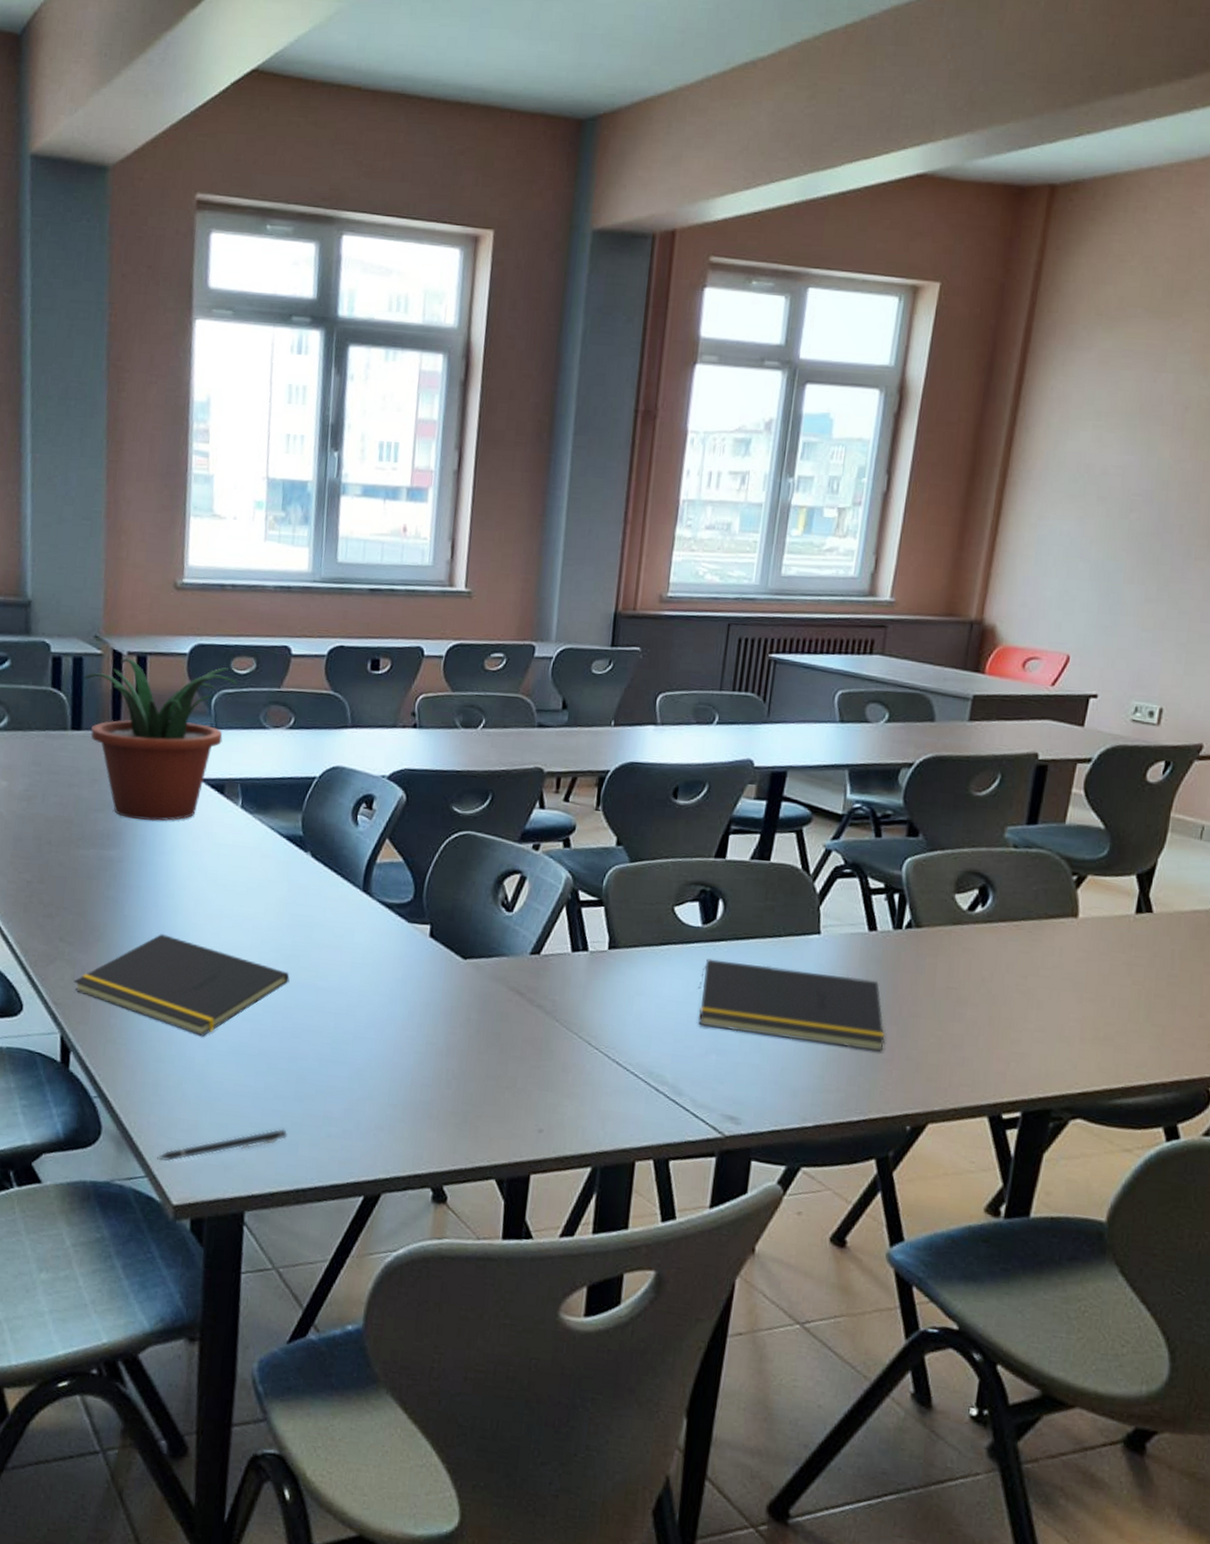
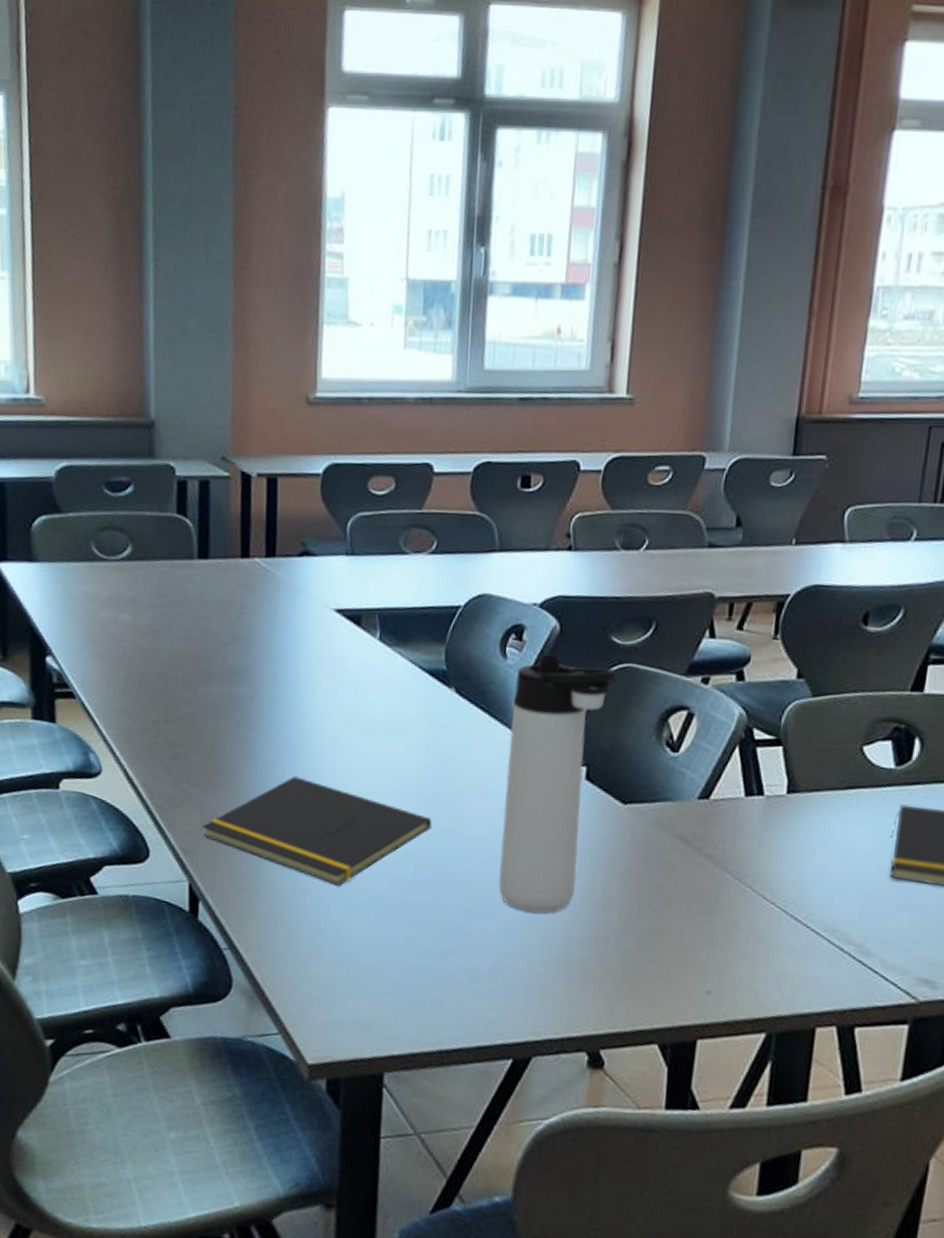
potted plant: present [84,658,238,821] -> none [211,480,376,656]
pen: present [157,1128,287,1161] -> none [291,985,430,1018]
thermos bottle: none [350,822,458,1060] -> present [498,654,617,913]

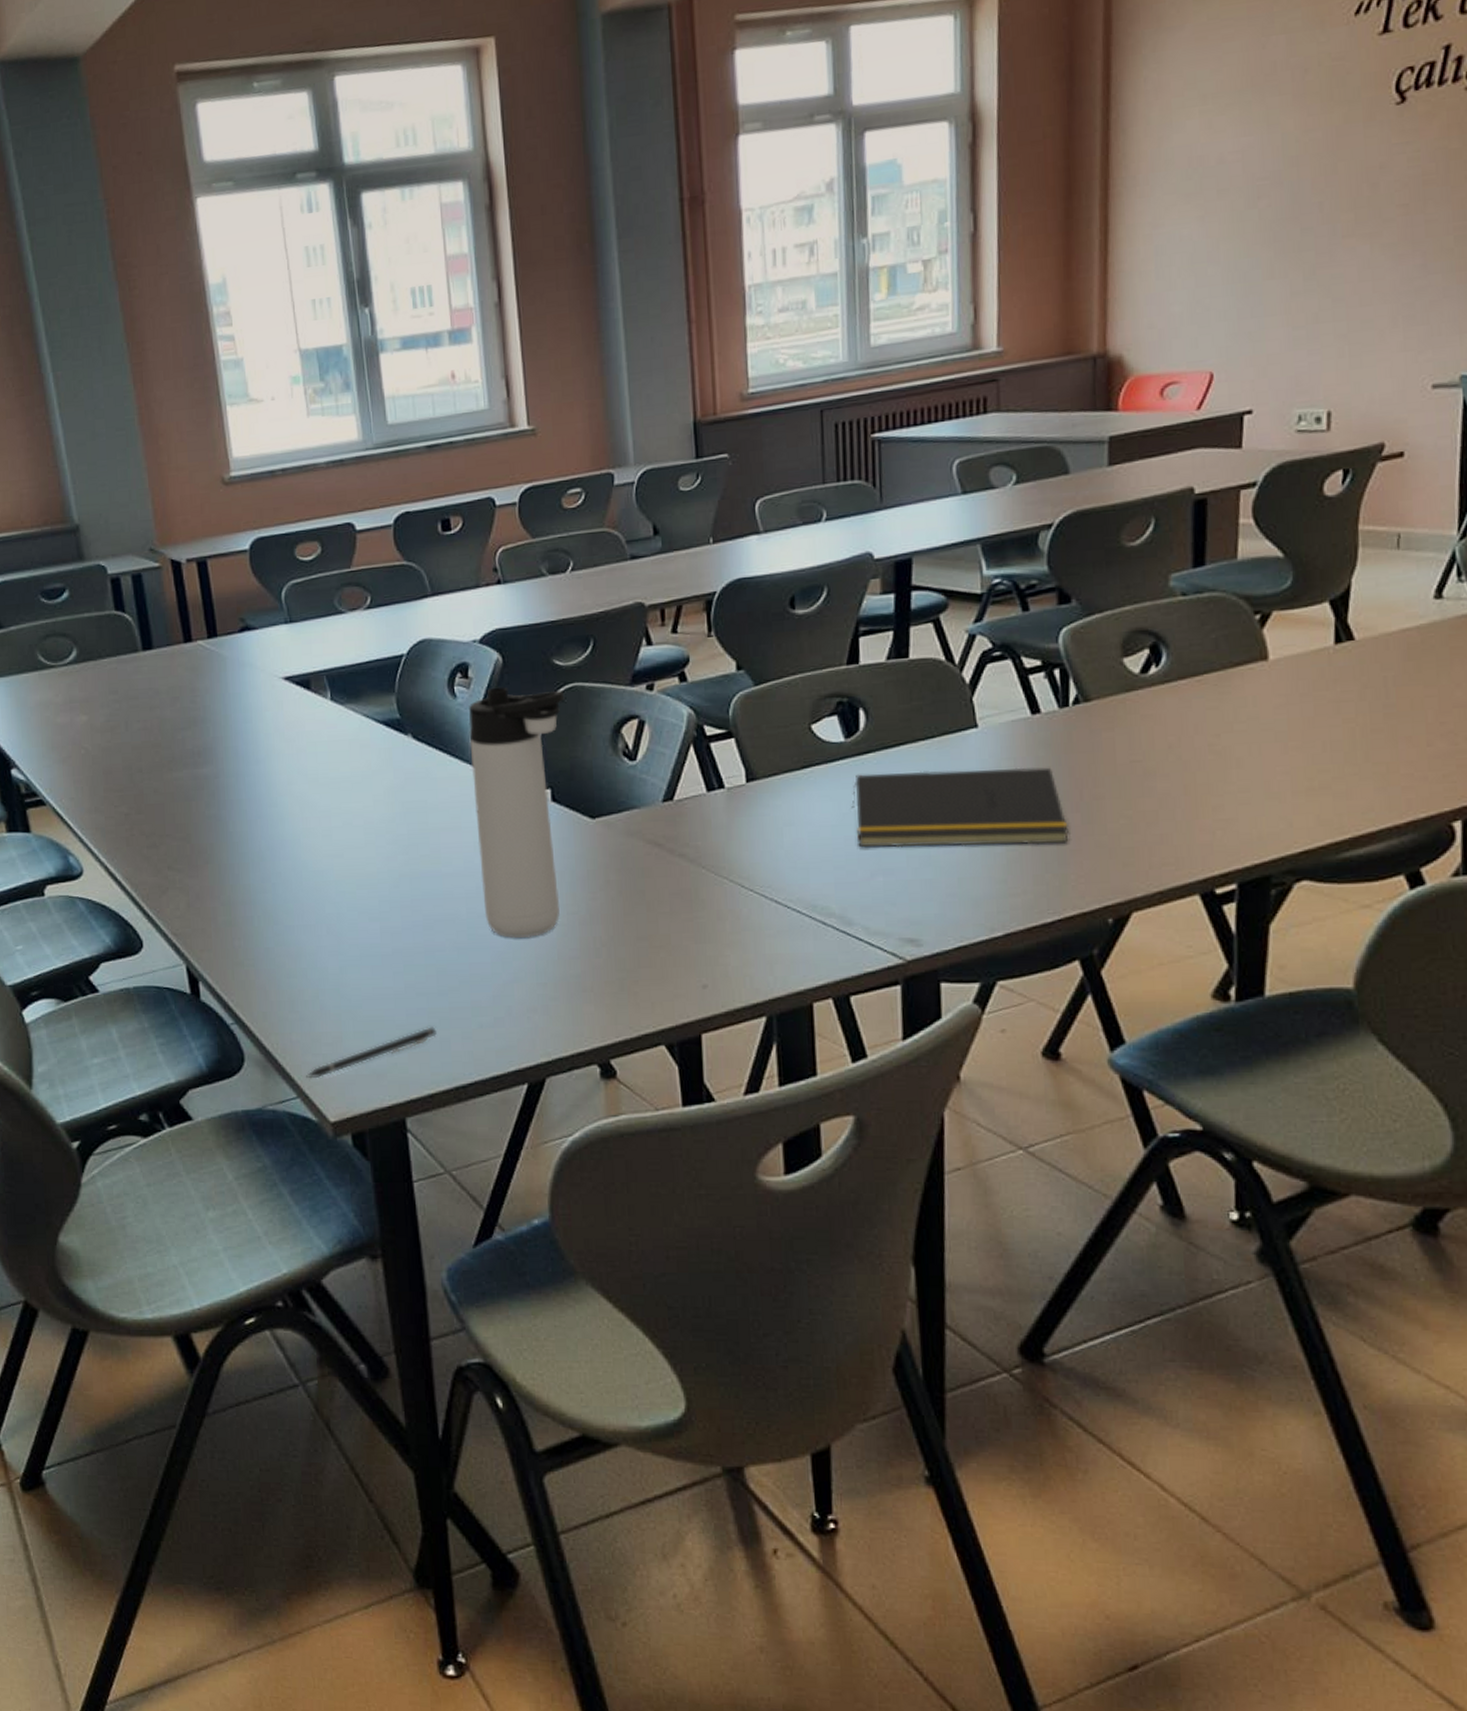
notepad: present [202,775,432,886] -> none [190,844,412,944]
pen: none [291,985,430,1018] -> present [306,1027,437,1078]

